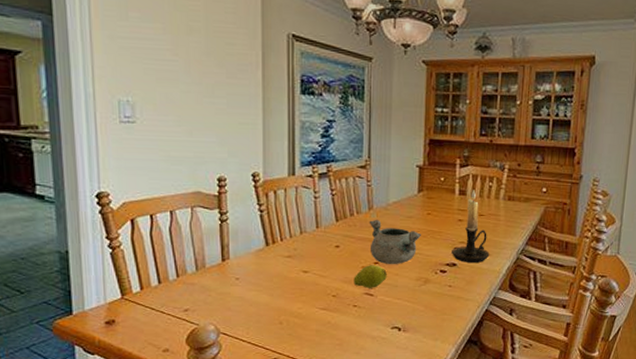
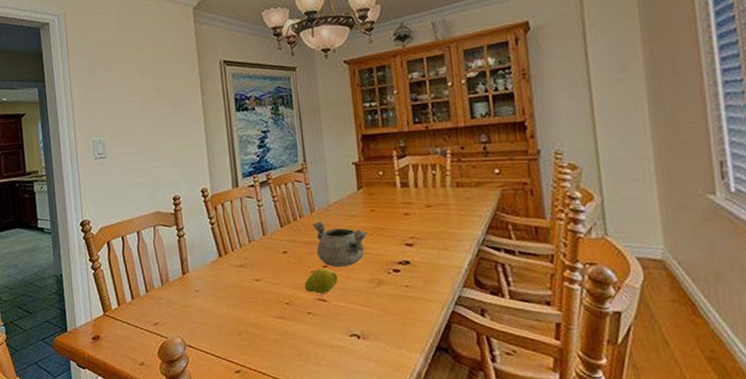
candle holder: present [452,190,490,262] -> none [402,180,446,259]

